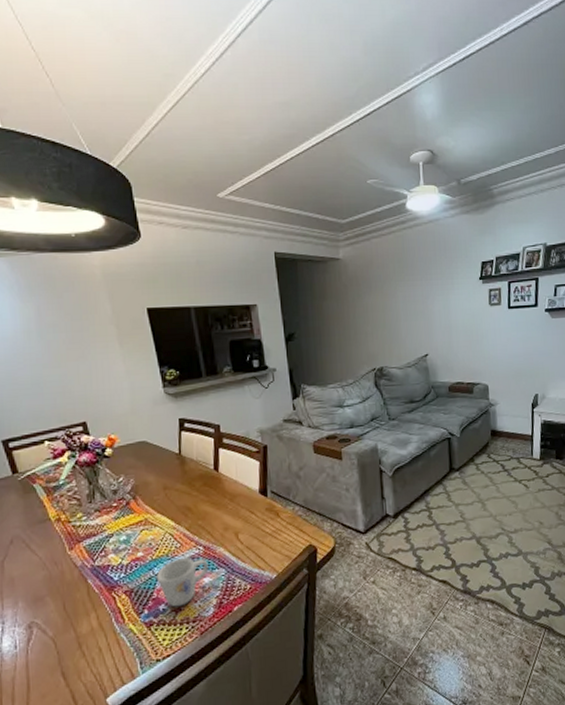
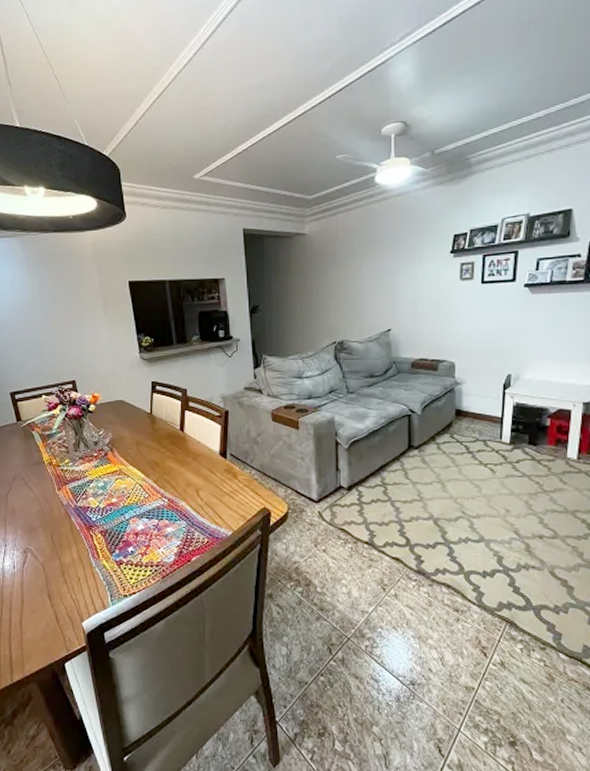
mug: present [157,557,209,607] -> none [127,507,172,551]

